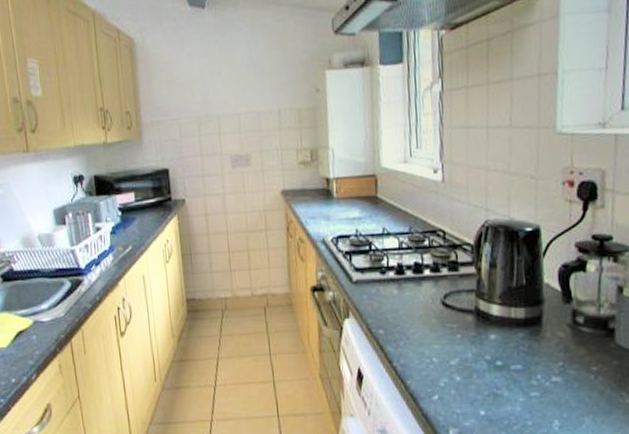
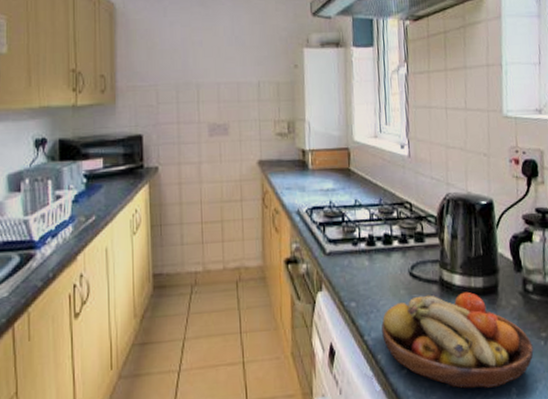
fruit bowl: none [411,322,582,418] -> present [381,291,534,389]

